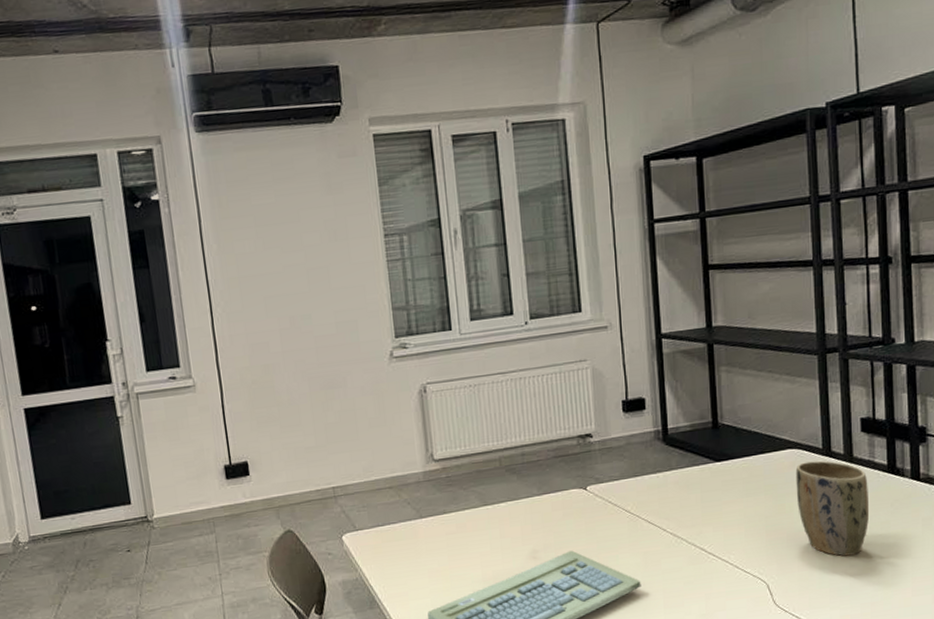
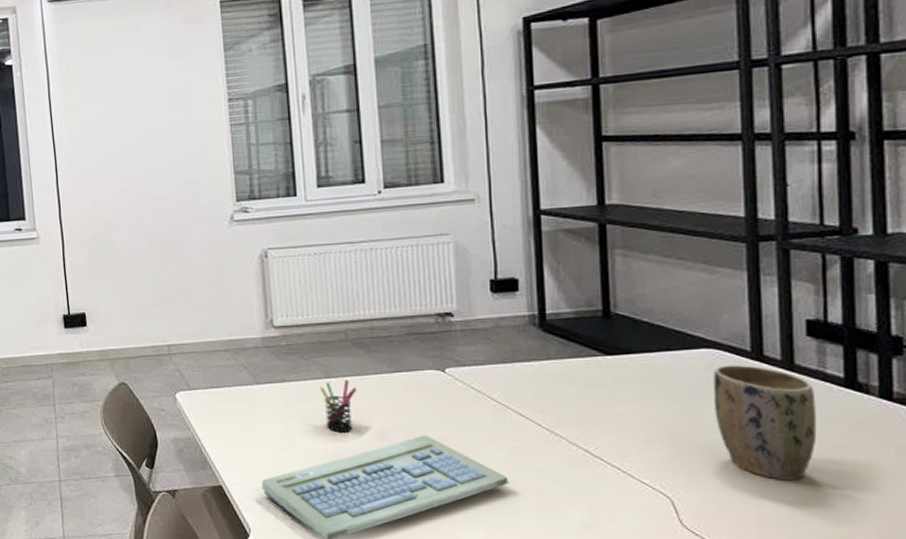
pen holder: none [478,505,511,557] -> present [319,379,357,433]

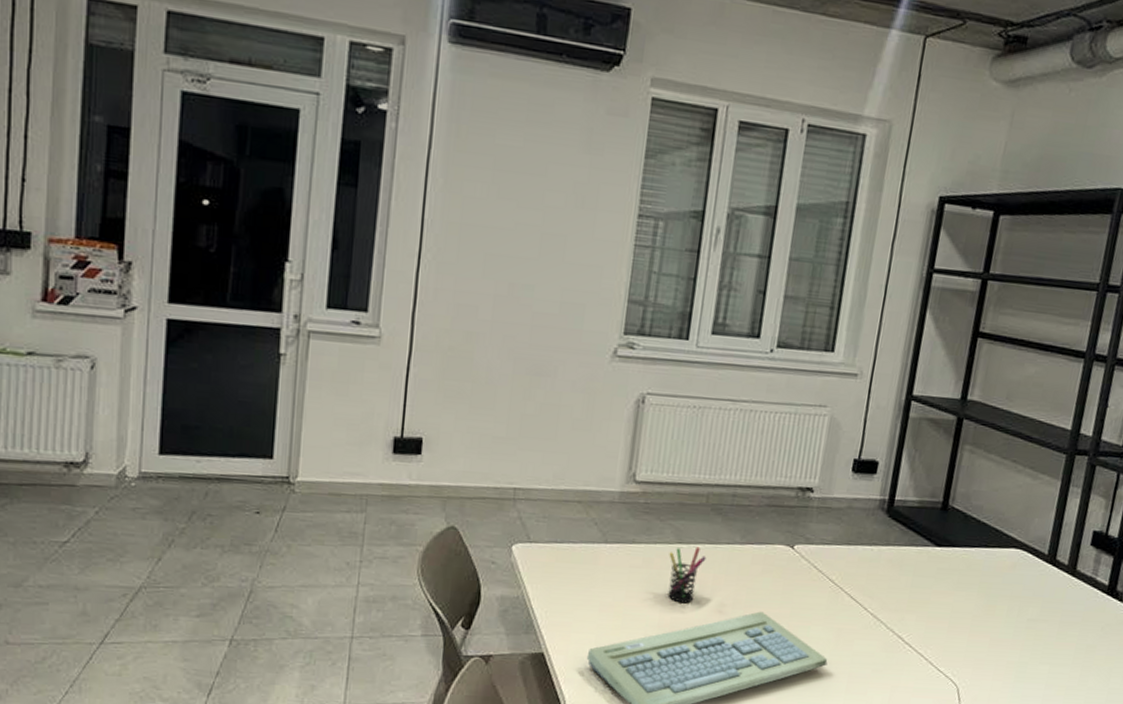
plant pot: present [713,365,817,480] -> none [1007,565,1085,674]

